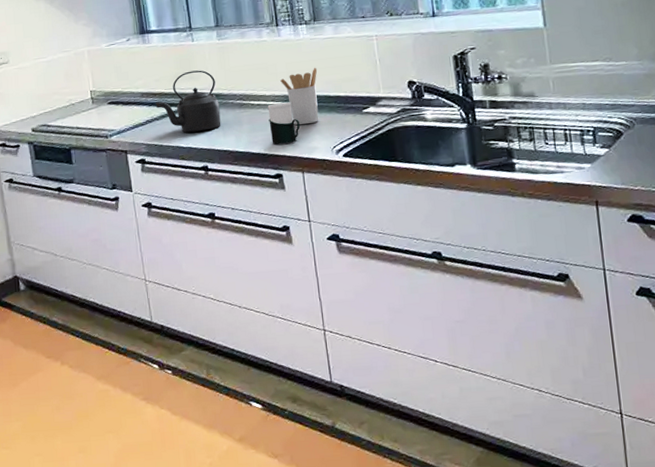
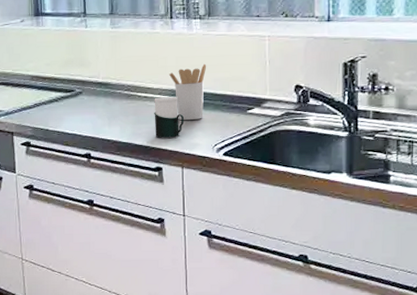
kettle: present [156,70,221,133] -> none [45,57,107,119]

